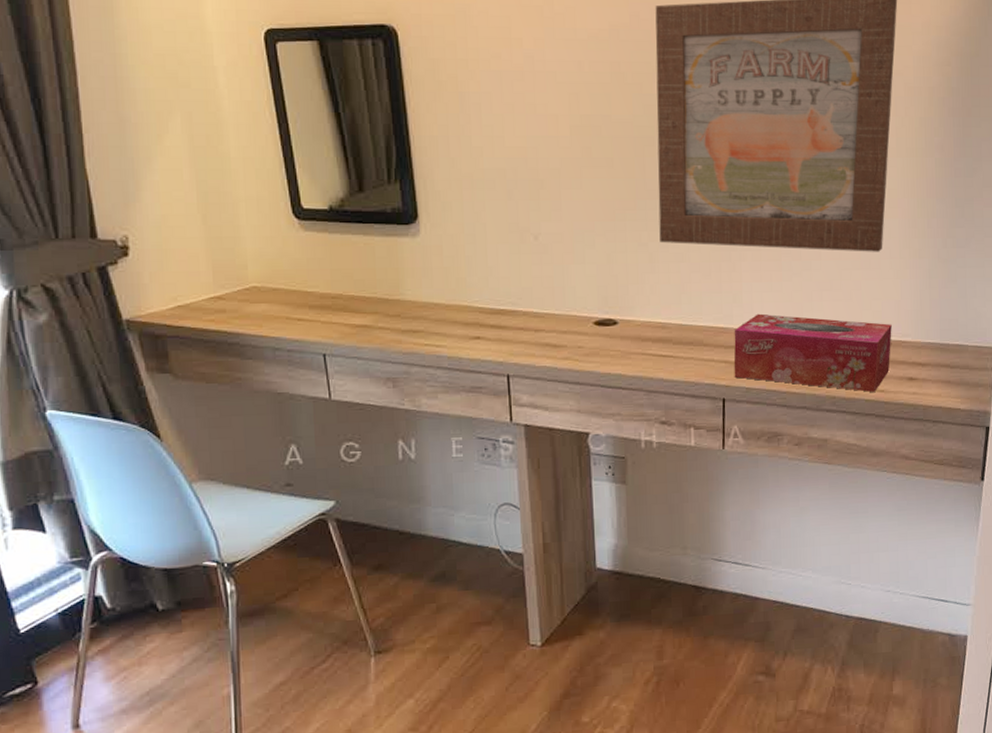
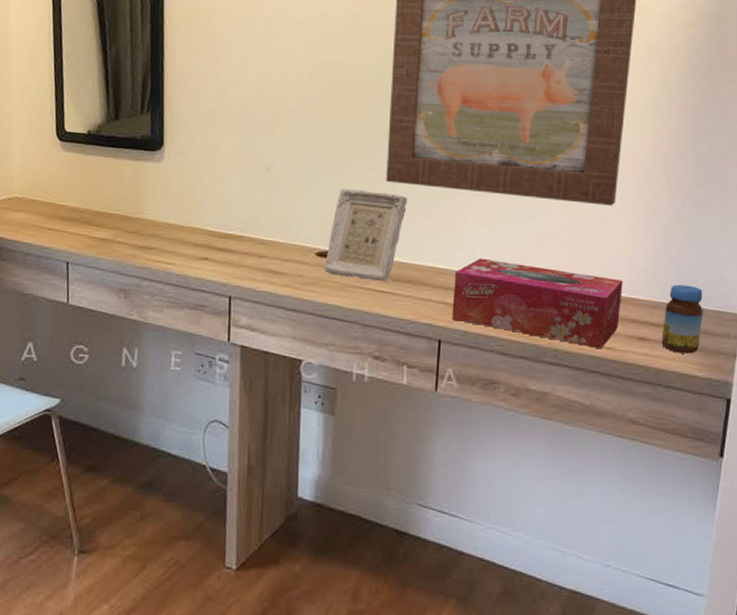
picture frame: none [604,252,683,346] -> present [325,188,407,282]
jar: none [928,324,964,389] -> present [661,284,703,354]

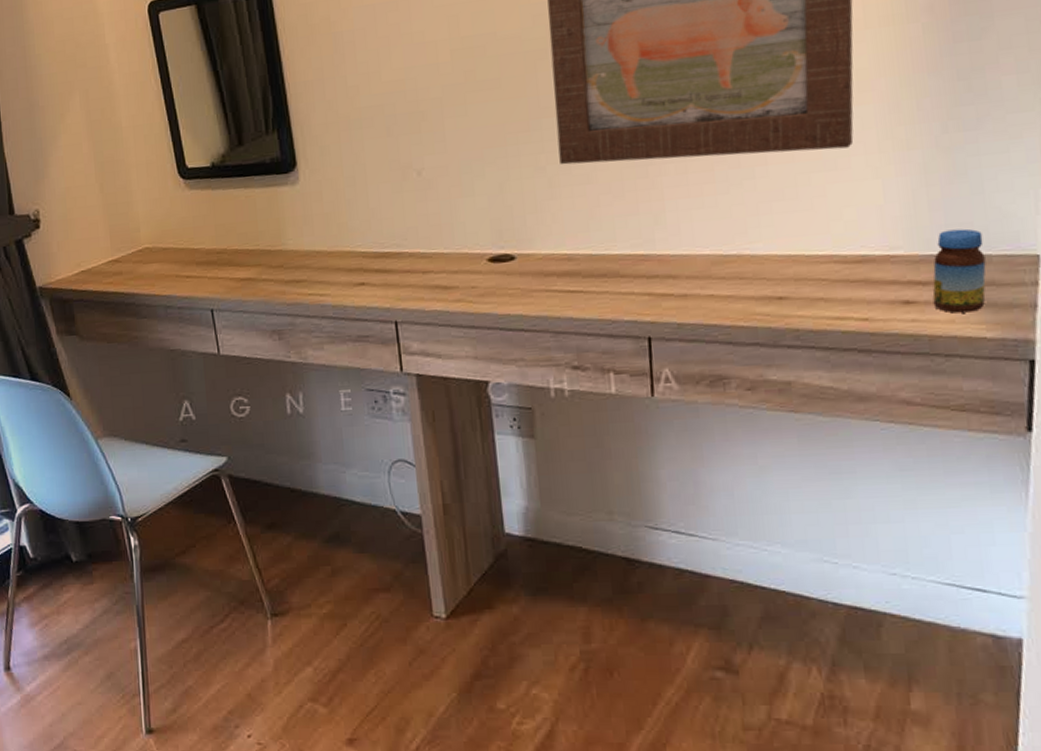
picture frame: present [325,188,407,282] -> none [500,176,590,281]
tissue box: present [452,258,623,348] -> none [657,234,875,322]

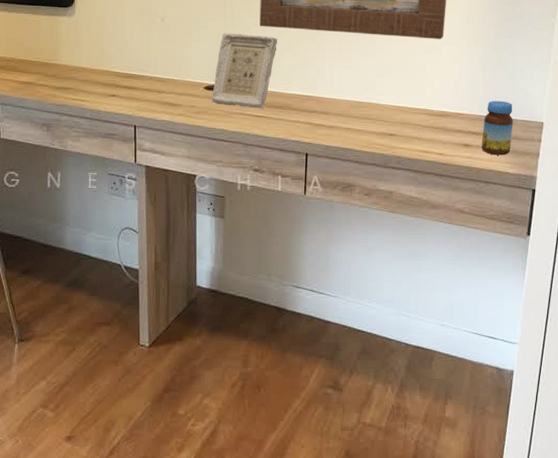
picture frame: none [500,176,590,281] -> present [212,33,277,109]

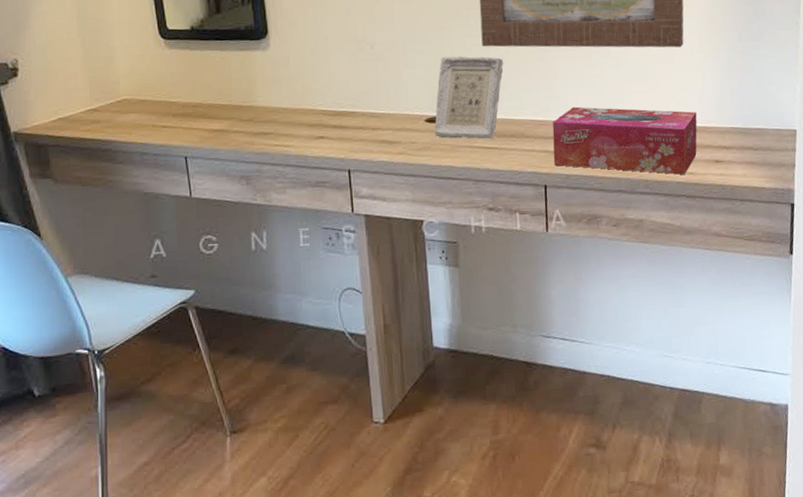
tissue box: none [316,86,450,154] -> present [552,106,697,175]
jar: present [481,100,513,155] -> none [733,109,765,170]

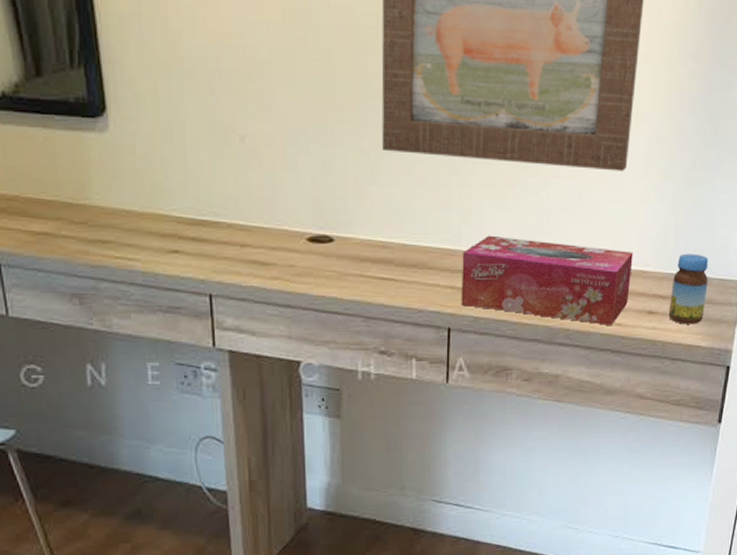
picture frame: present [434,56,504,139] -> none [318,159,408,268]
jar: none [733,109,765,170] -> present [668,254,709,324]

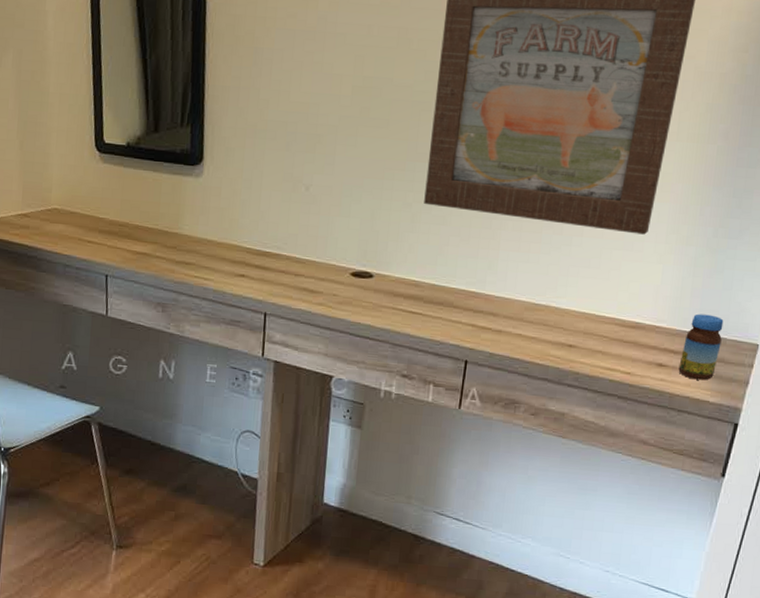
tissue box: present [461,235,633,325] -> none [479,282,648,373]

